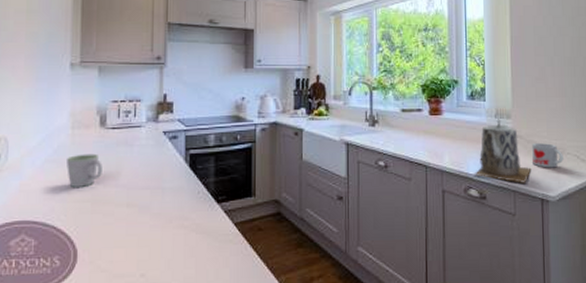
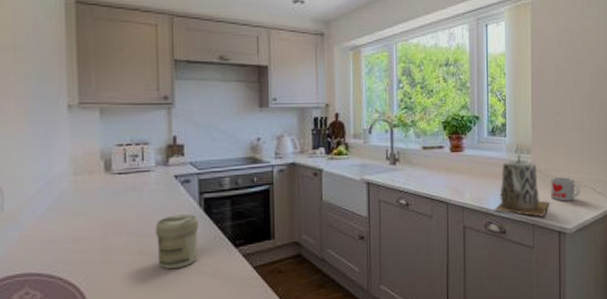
mug: present [67,153,102,187] -> none [70,200,110,236]
jar: none [143,169,184,223] -> present [155,214,198,270]

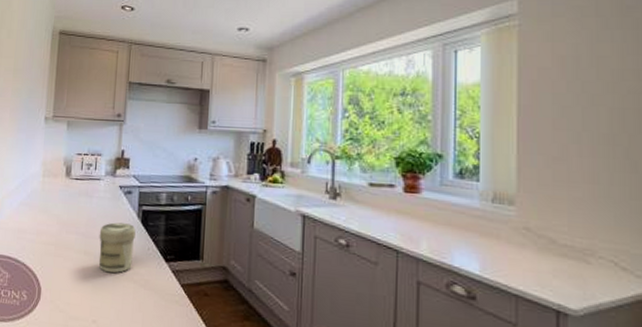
teapot: present [494,154,550,217] -> none [460,204,543,288]
mug: present [551,177,581,202] -> none [545,239,593,274]

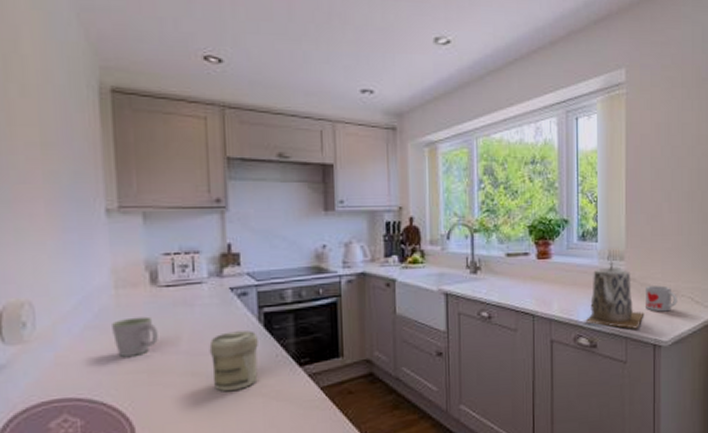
mug: none [37,200,66,231] -> present [112,316,158,357]
teapot: none [460,204,543,288] -> present [584,261,644,329]
mug: none [545,239,593,274] -> present [646,285,678,312]

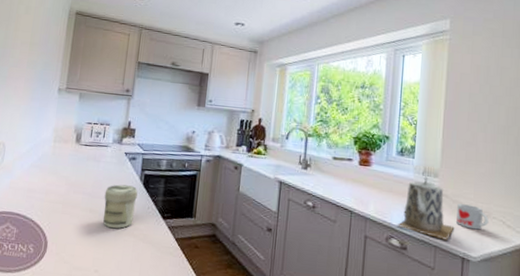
mug: present [112,316,158,357] -> none [46,163,74,191]

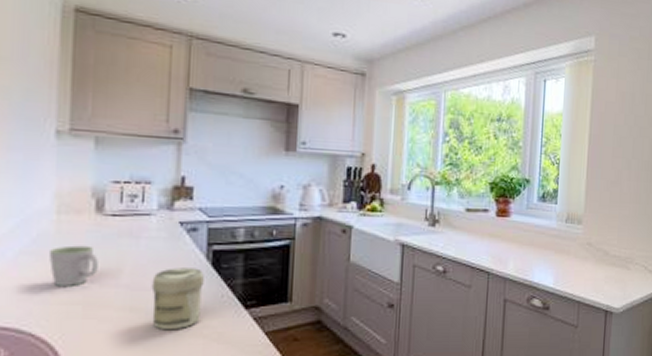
mug: none [46,163,74,191] -> present [49,245,98,286]
teapot: present [396,176,455,240] -> none [538,224,598,294]
mug: present [456,204,489,230] -> none [600,252,632,279]

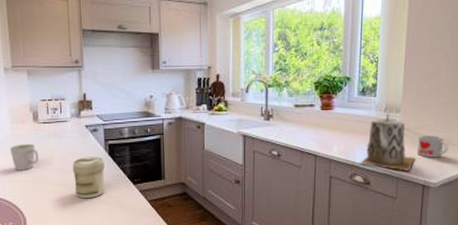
teapot: none [538,224,598,294] -> present [360,113,416,171]
mug: none [600,252,632,279] -> present [417,135,449,158]

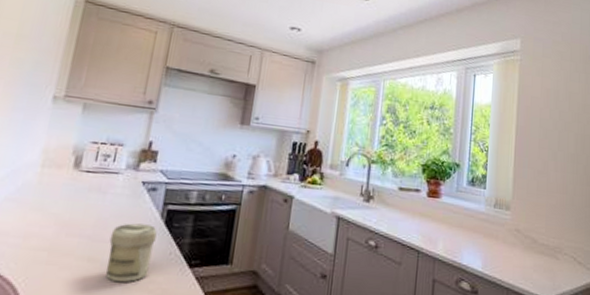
mug: present [10,144,39,170] -> none [27,195,69,233]
teapot: present [360,113,416,171] -> none [467,209,527,281]
mug: present [417,135,449,158] -> none [528,239,560,268]

